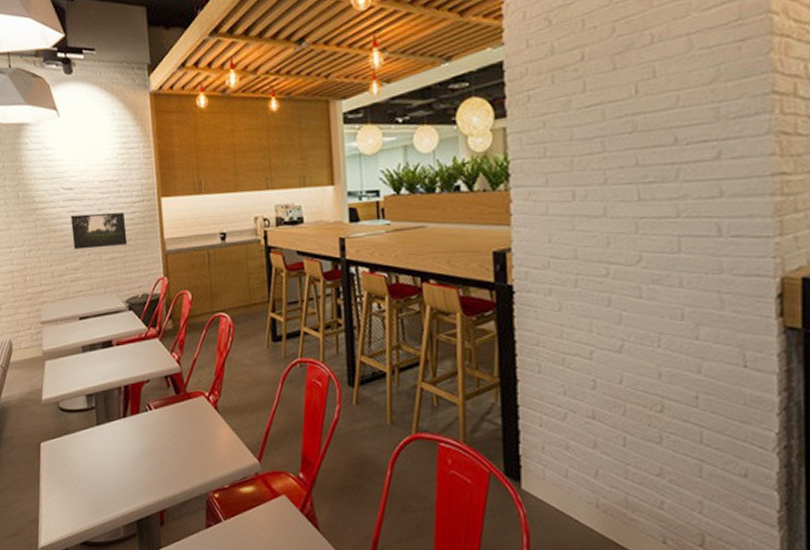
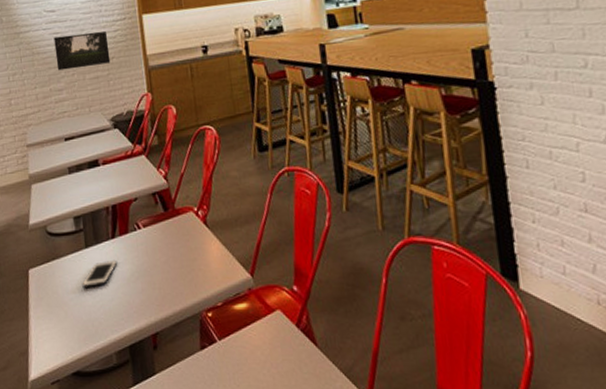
cell phone: none [92,439,128,463] -> present [82,261,118,287]

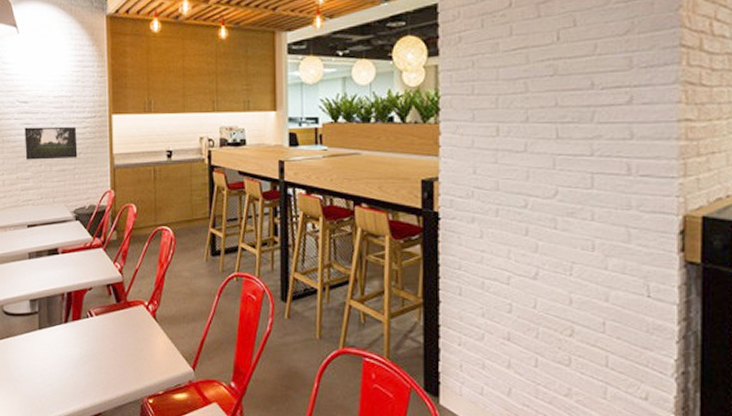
cell phone: present [82,261,118,287] -> none [33,343,68,366]

